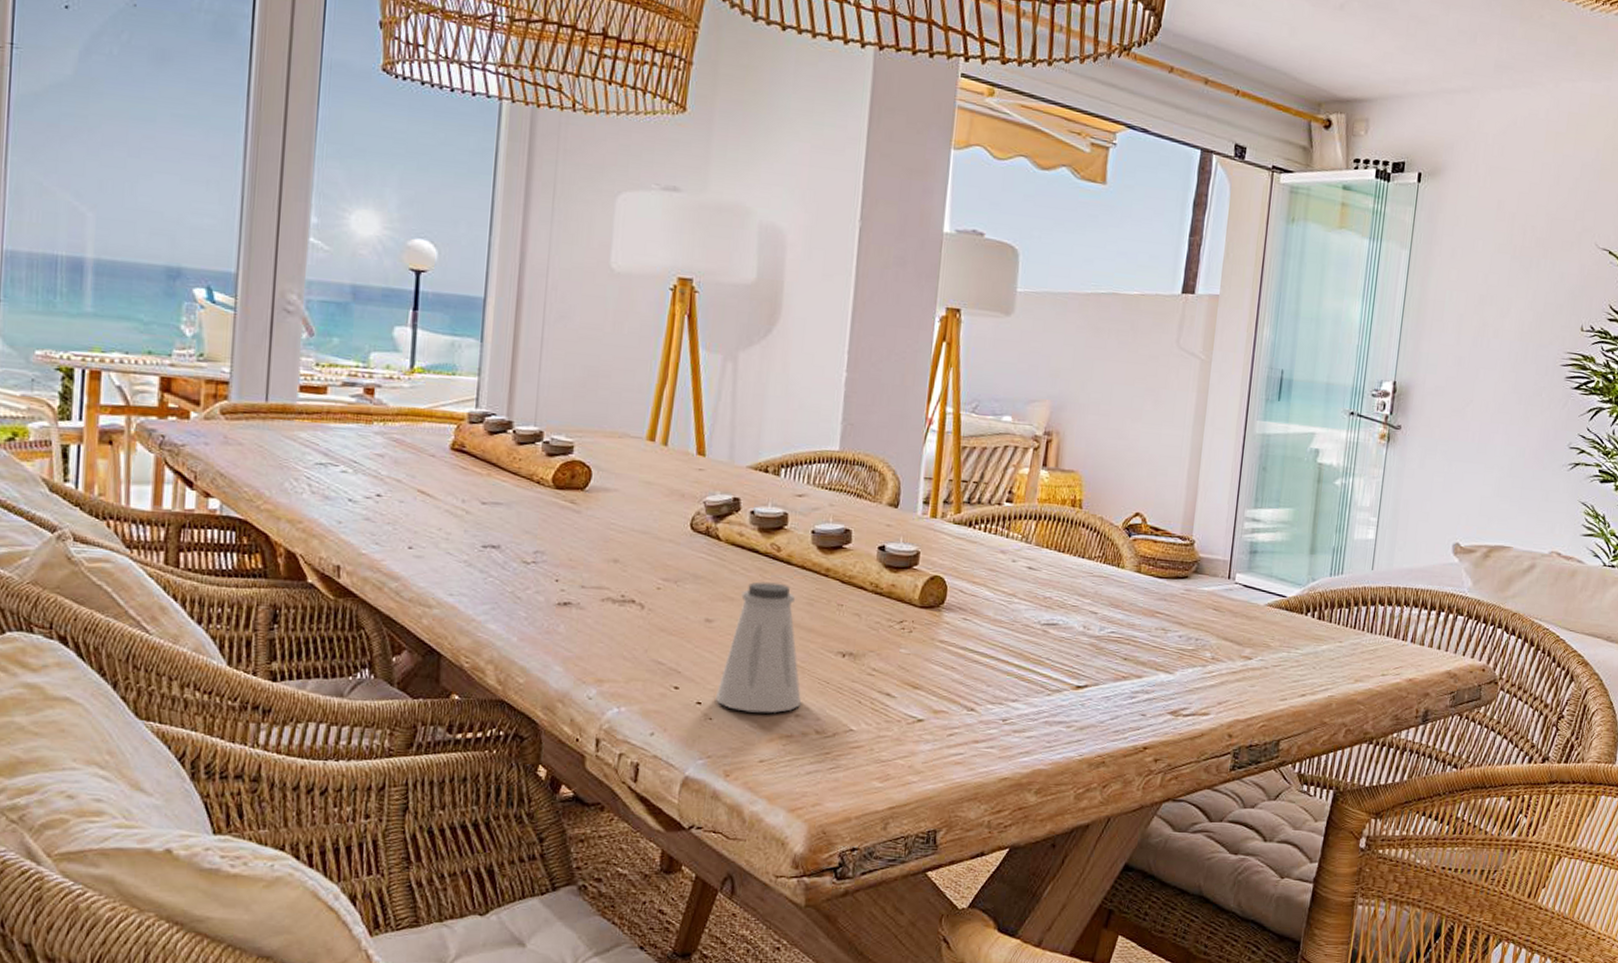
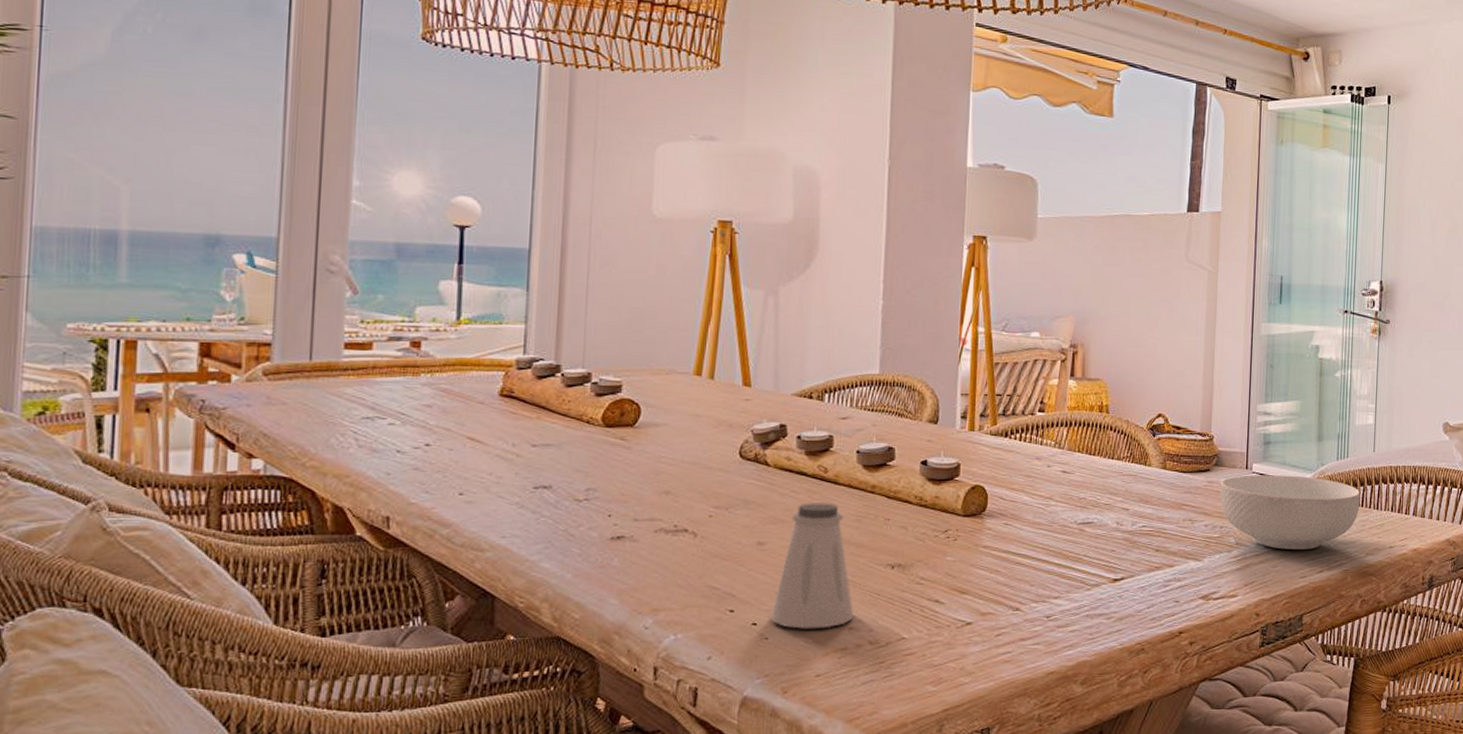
cereal bowl: none [1197,585,1354,671] -> present [1219,475,1361,549]

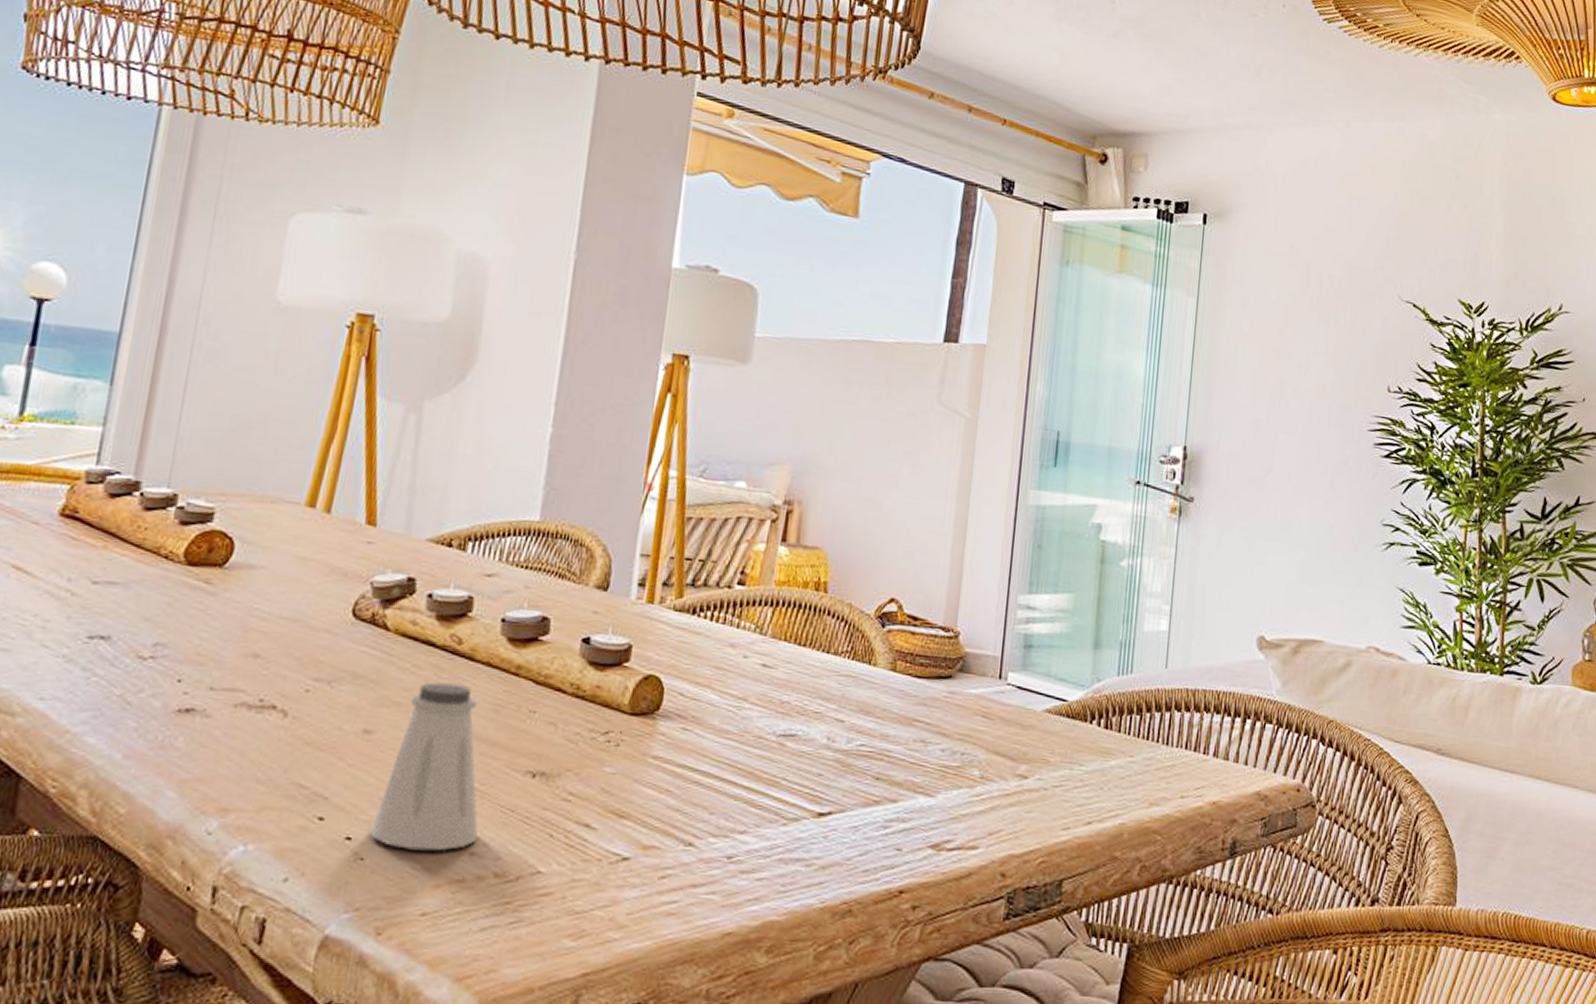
cereal bowl: present [1219,475,1361,549] -> none [963,686,1146,792]

